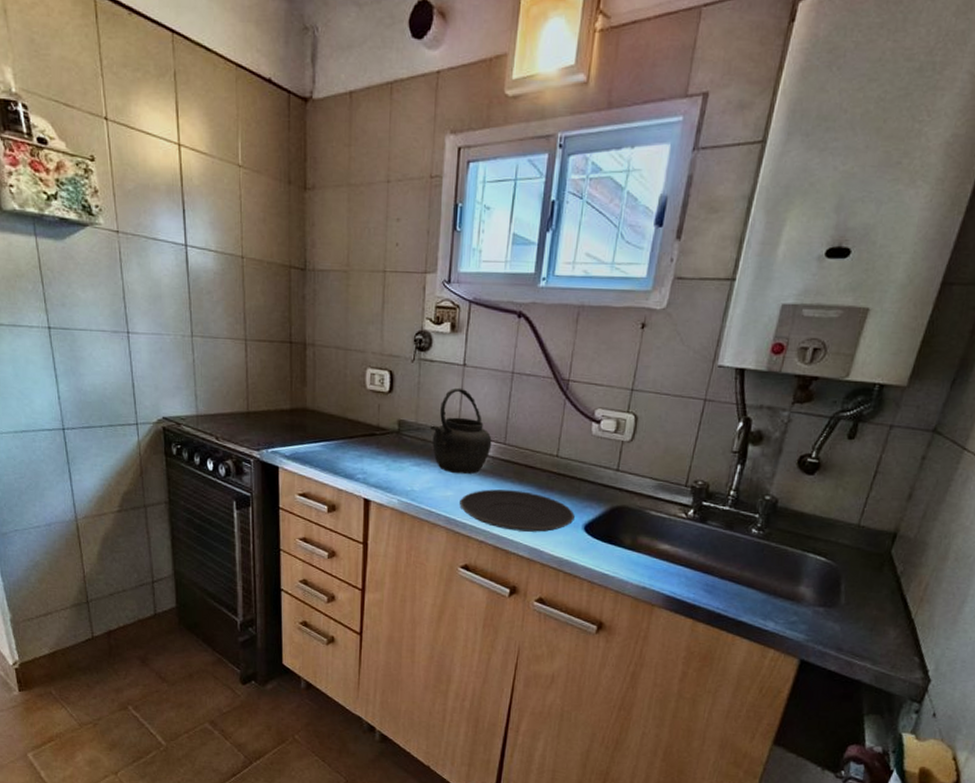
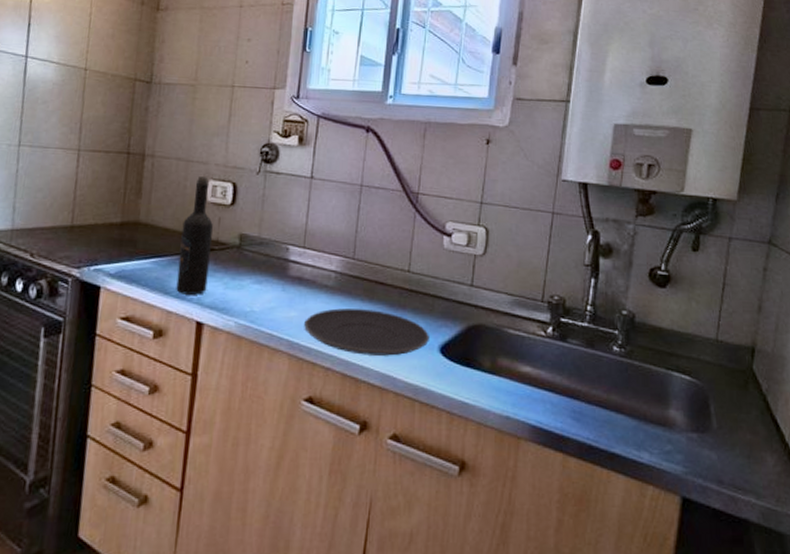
wine bottle: none [344,365,373,475] -> present [176,176,213,295]
kettle: present [429,387,492,474] -> none [273,200,340,292]

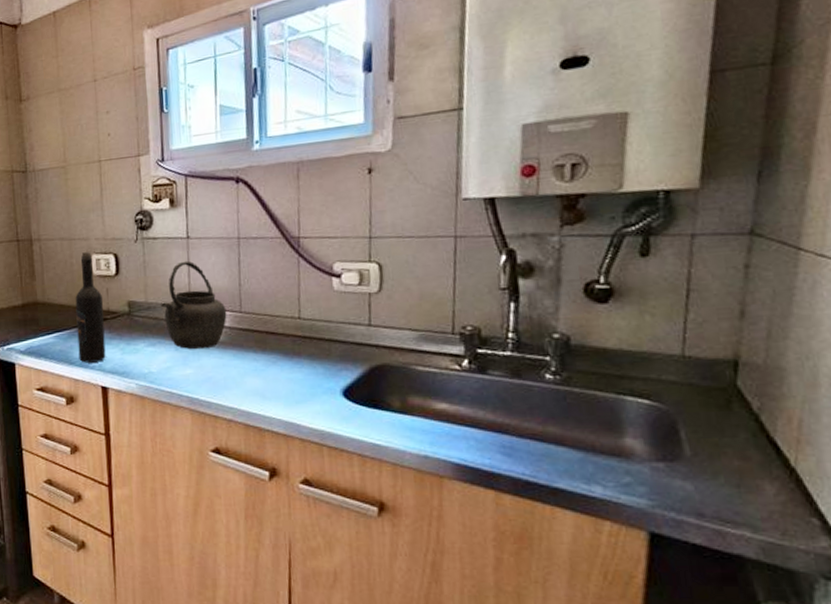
kettle: none [273,200,340,292] -> present [160,260,227,349]
plate: present [304,308,429,356] -> none [201,360,330,405]

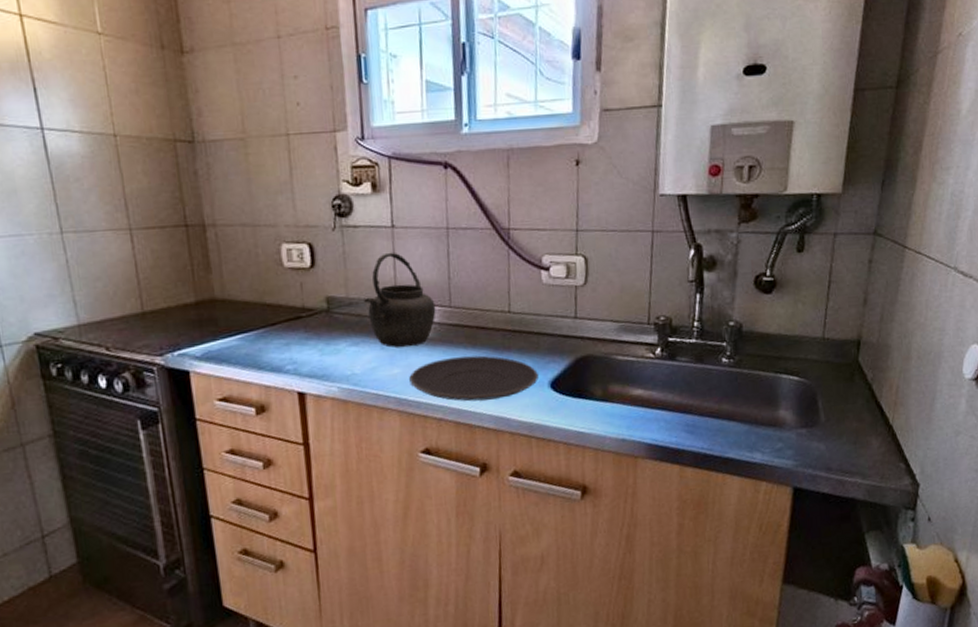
wine bottle: present [75,252,106,363] -> none [262,241,302,367]
plate: none [201,360,330,405] -> present [409,355,538,402]

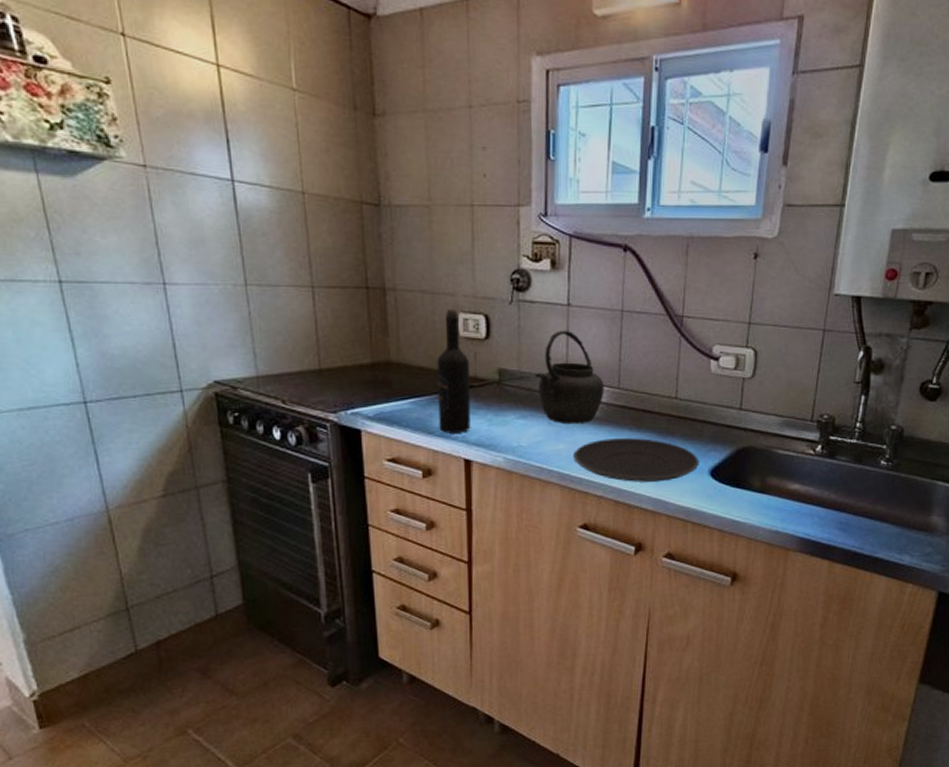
wine bottle: none [262,241,302,367] -> present [437,310,471,433]

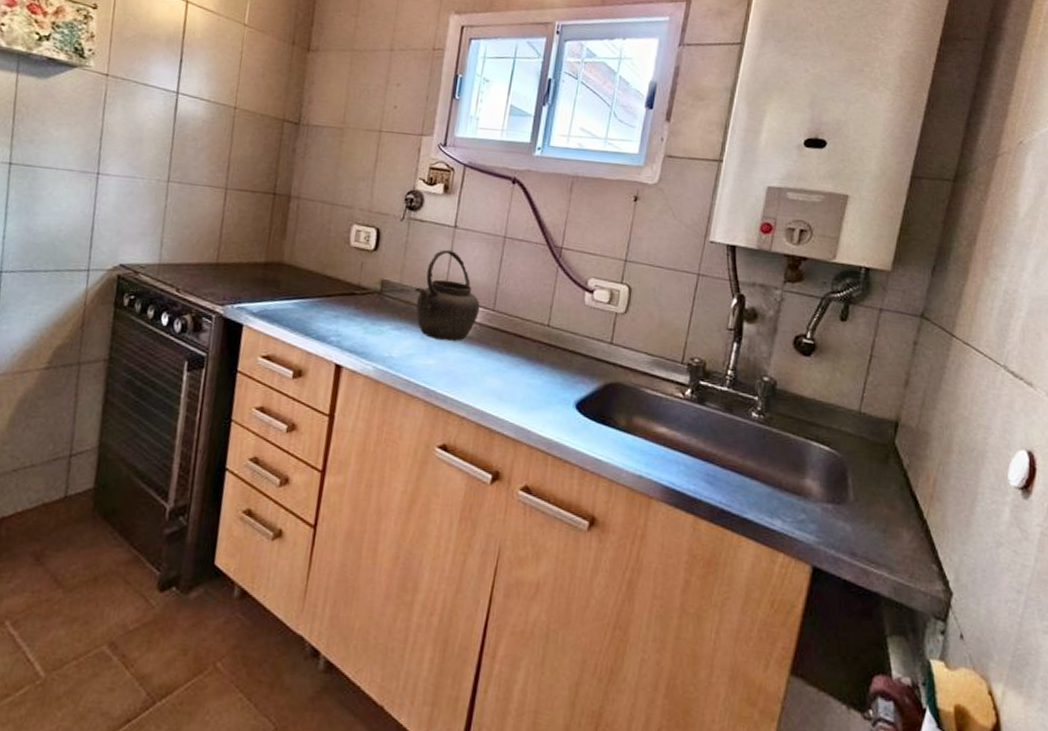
wine bottle: present [437,310,471,433] -> none [316,220,355,338]
plate: present [573,438,699,482] -> none [441,358,566,409]

